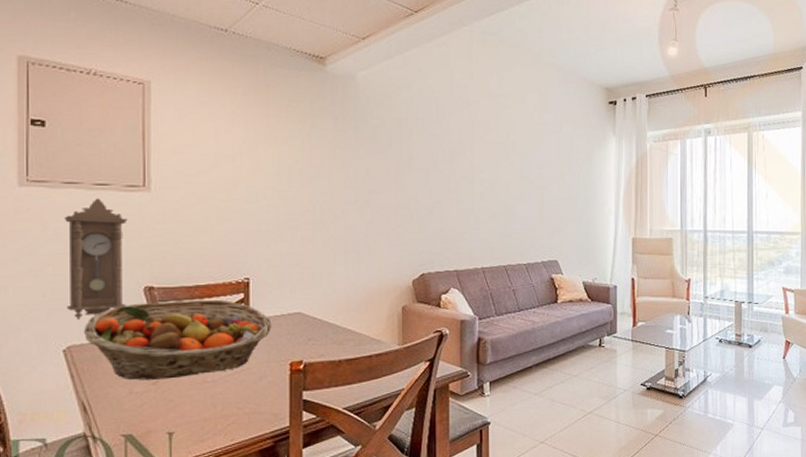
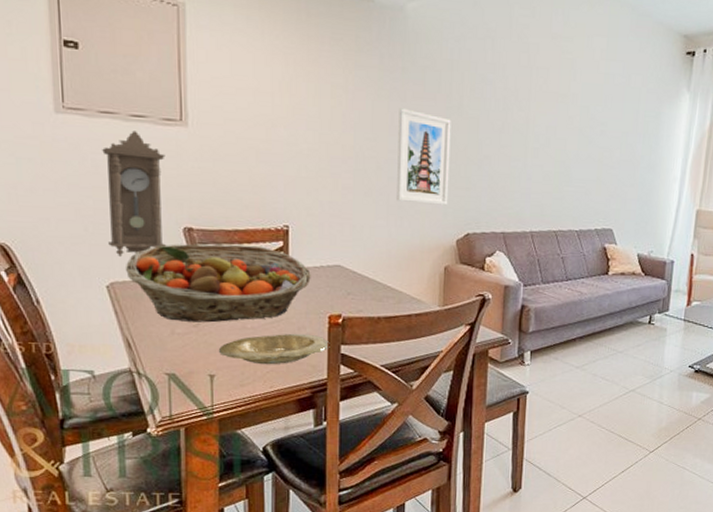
plate: none [177,382,292,418] -> present [218,333,330,365]
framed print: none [353,163,403,249] -> present [397,108,451,206]

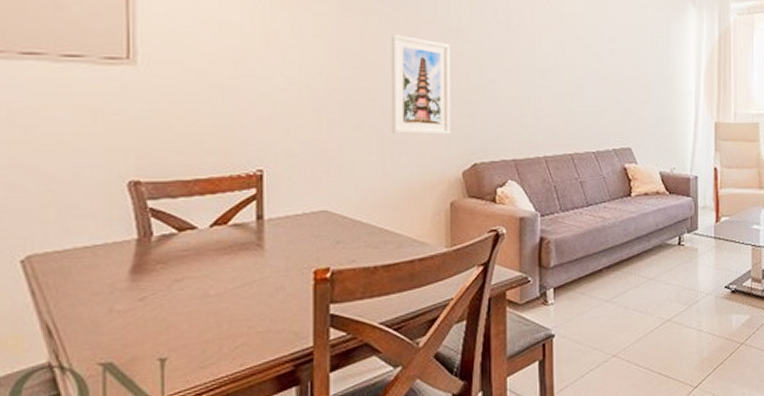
pendulum clock: present [102,131,167,258] -> none [23,73,107,224]
fruit basket: present [126,243,311,323] -> none [49,196,291,296]
plate: present [218,333,330,365] -> none [171,295,316,339]

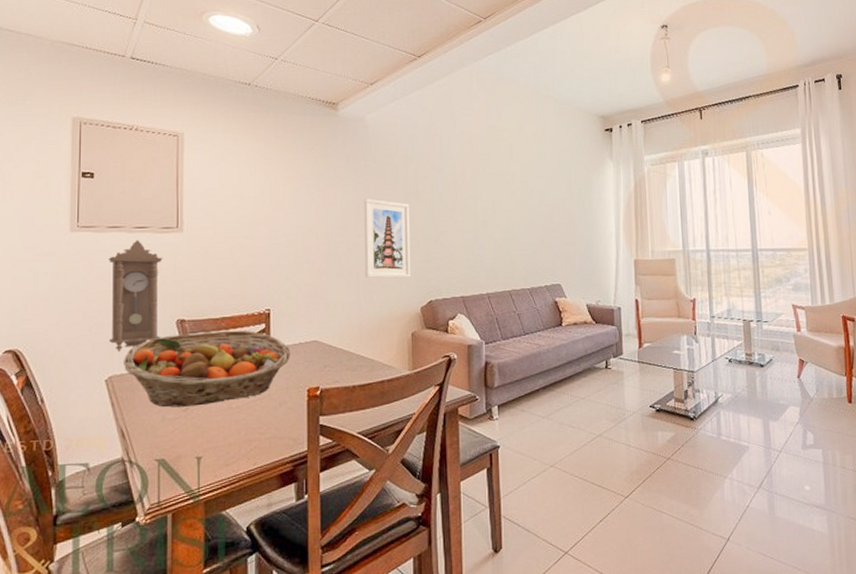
pendulum clock: none [23,73,107,224] -> present [109,240,163,353]
fruit basket: none [49,196,291,296] -> present [124,330,291,407]

